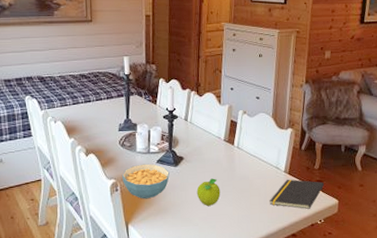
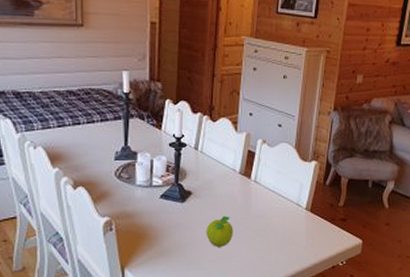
cereal bowl: present [122,163,170,199] -> none [118,199,175,240]
notepad: present [269,179,325,209] -> none [288,217,349,250]

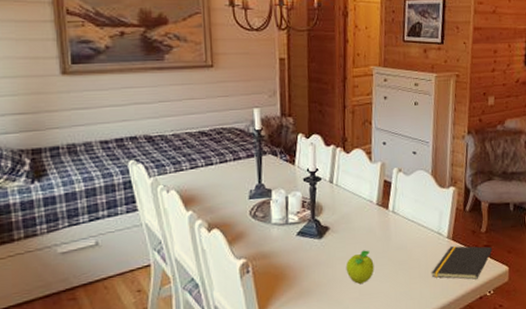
notepad: none [288,217,349,250] -> present [431,245,493,280]

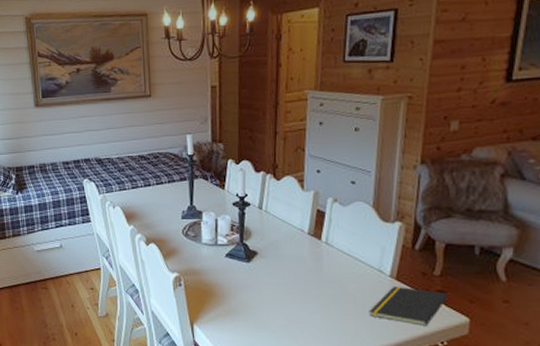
fruit: present [346,250,374,285] -> none [273,278,304,312]

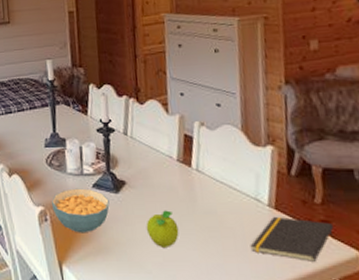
cereal bowl: none [186,257,241,298] -> present [52,188,110,233]
fruit: none [273,278,304,312] -> present [146,210,179,249]

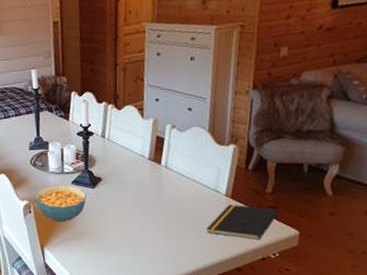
fruit: present [146,210,179,249] -> none [118,201,146,233]

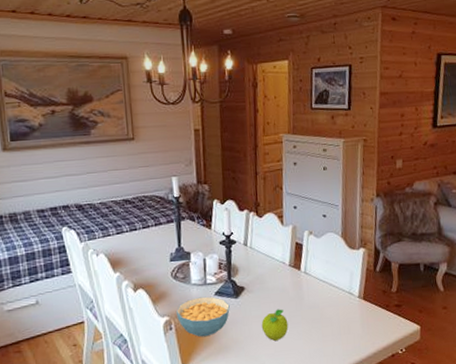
fruit: none [118,201,146,233] -> present [261,309,289,342]
notepad: present [206,204,280,240] -> none [343,305,404,338]

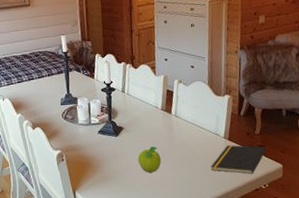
cereal bowl: present [177,296,230,337] -> none [67,134,111,168]
notepad: none [343,305,404,338] -> present [210,145,267,174]

